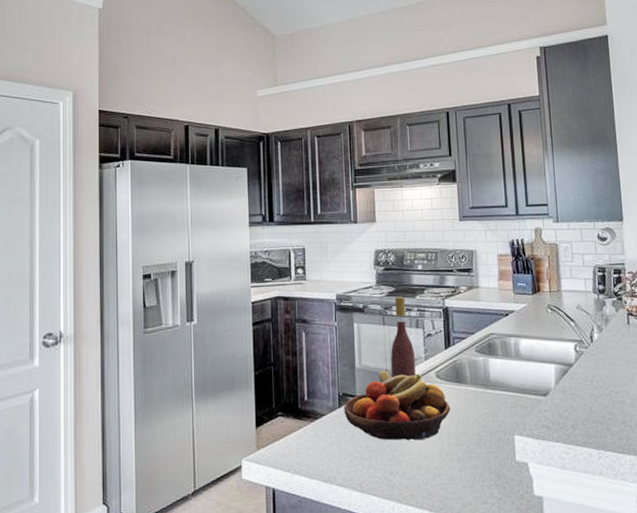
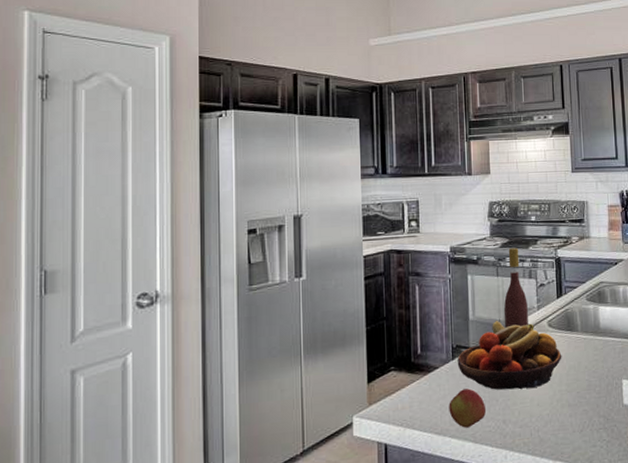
apple: none [335,437,373,477] -> present [449,388,486,428]

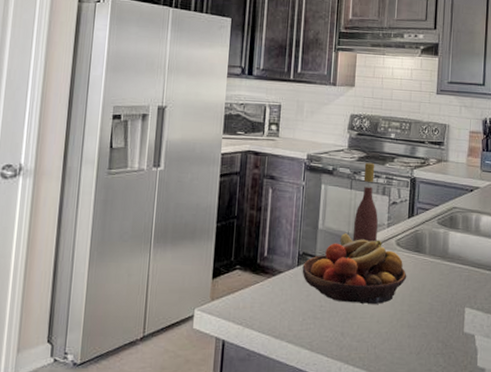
apple: present [449,388,486,428] -> none [289,296,325,335]

